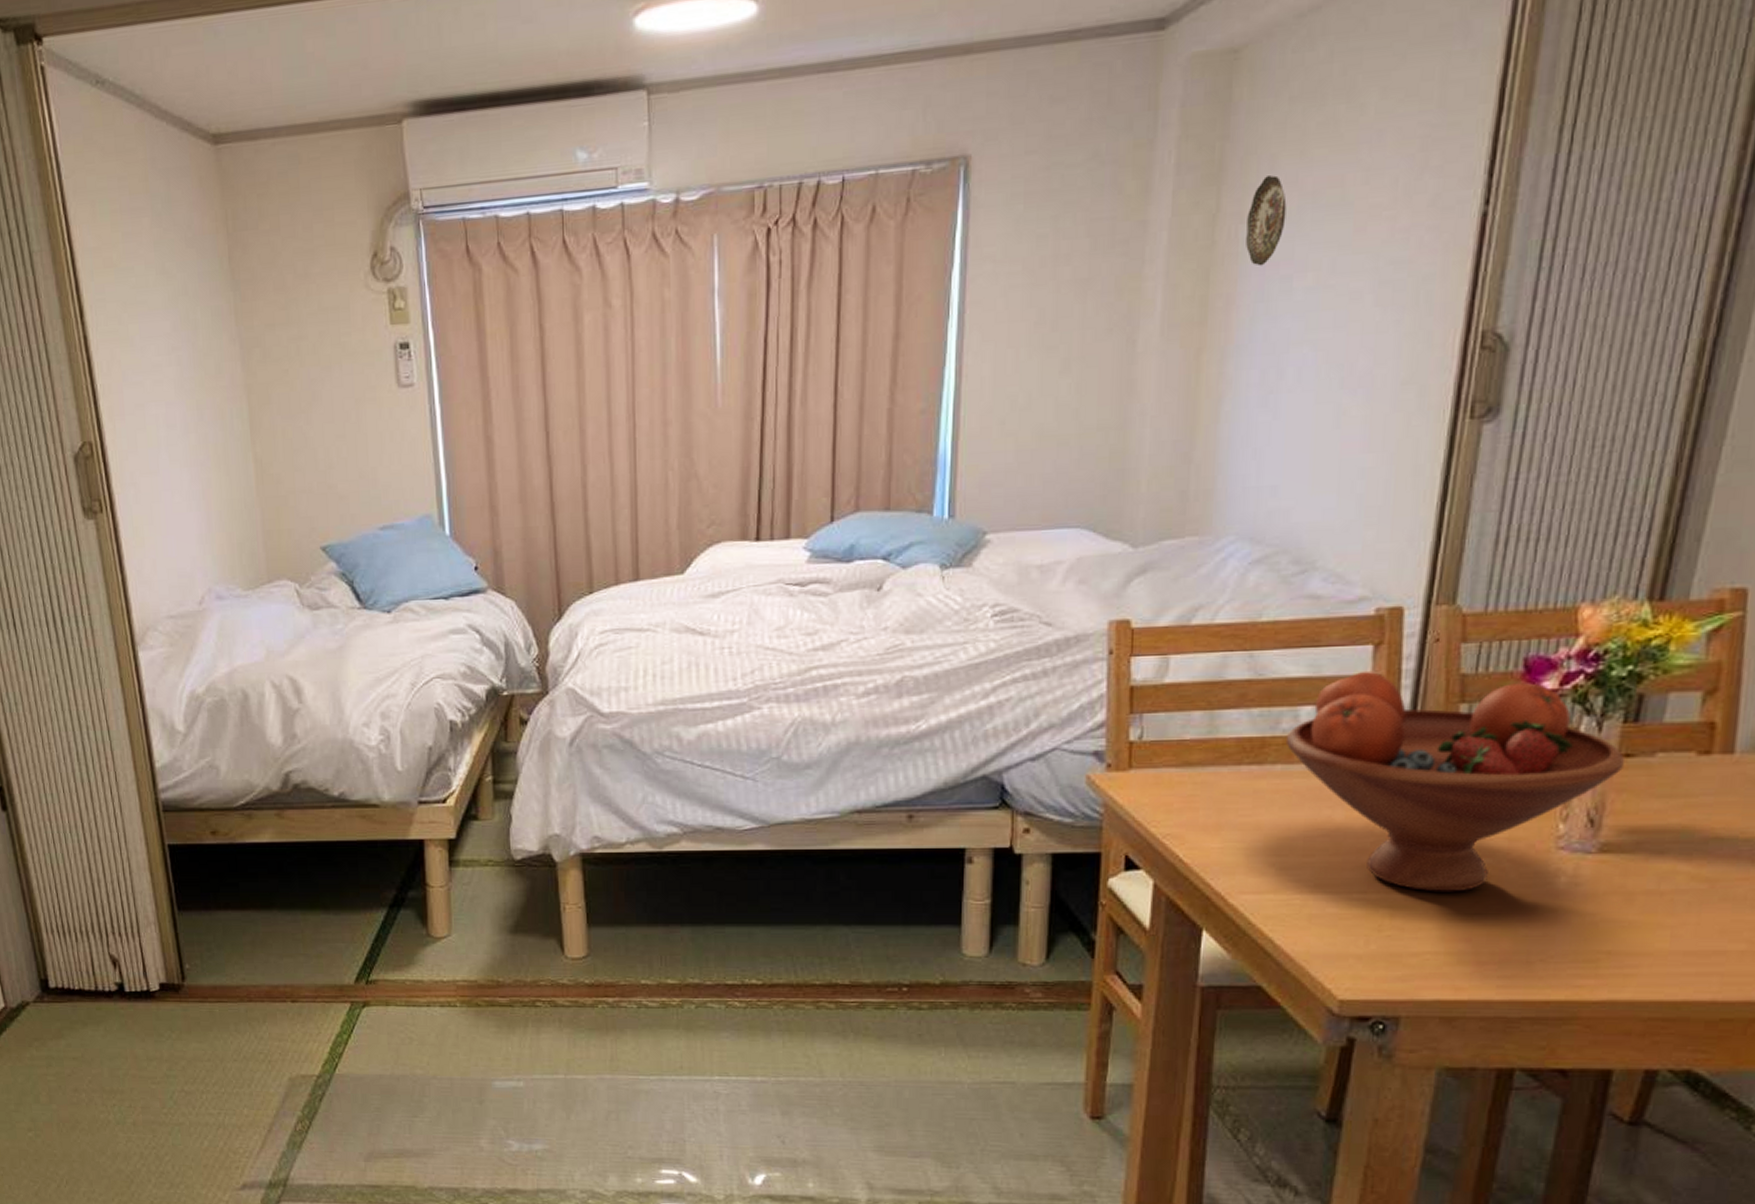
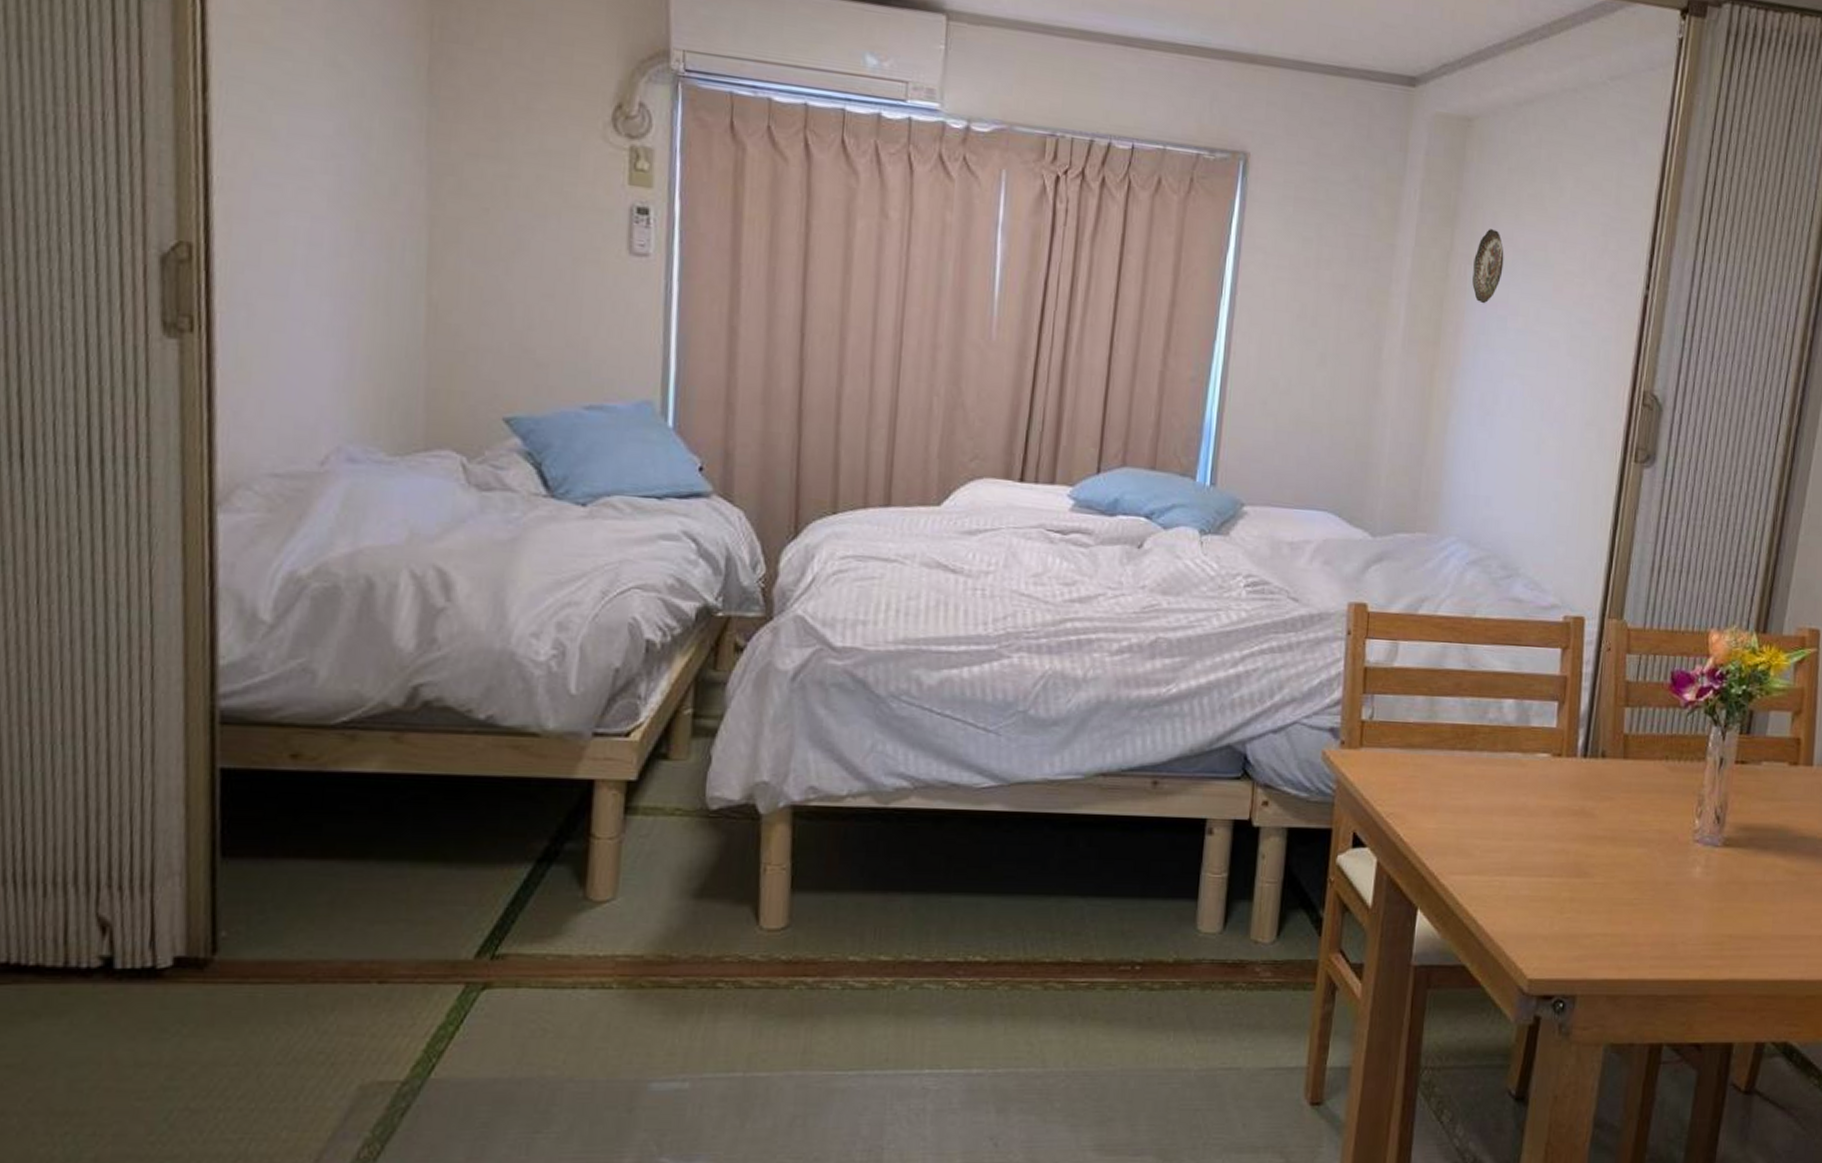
fruit bowl: present [1285,672,1624,892] -> none [1491,672,1740,878]

